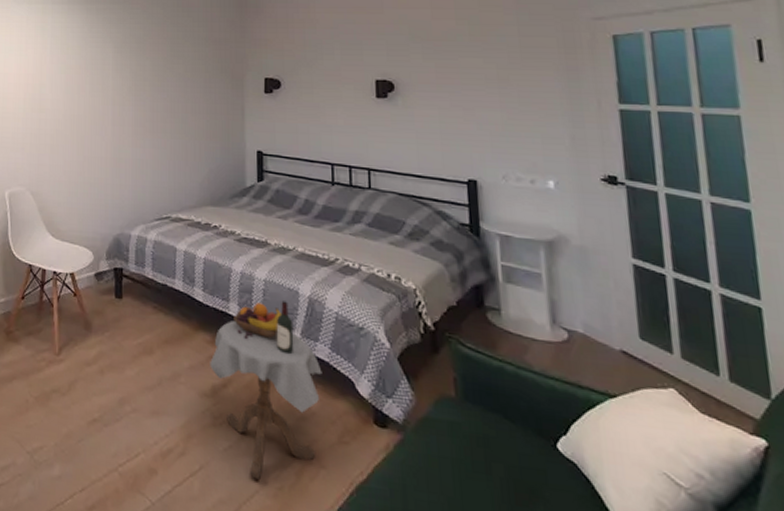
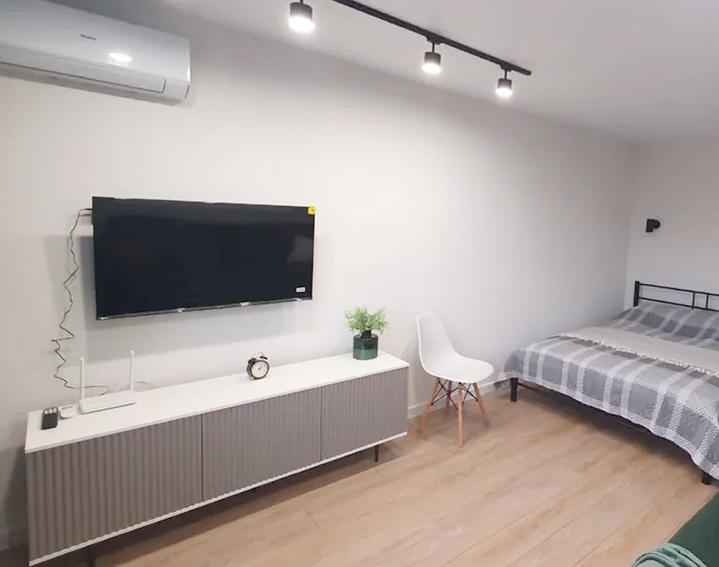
side table: present [210,301,322,479] -> none [584,399,669,525]

